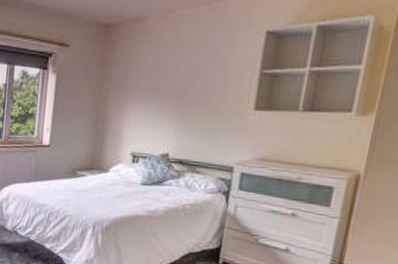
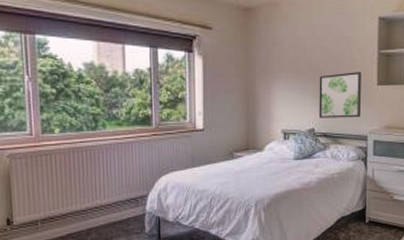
wall art: none [175,94,235,146] -> present [318,72,361,118]

